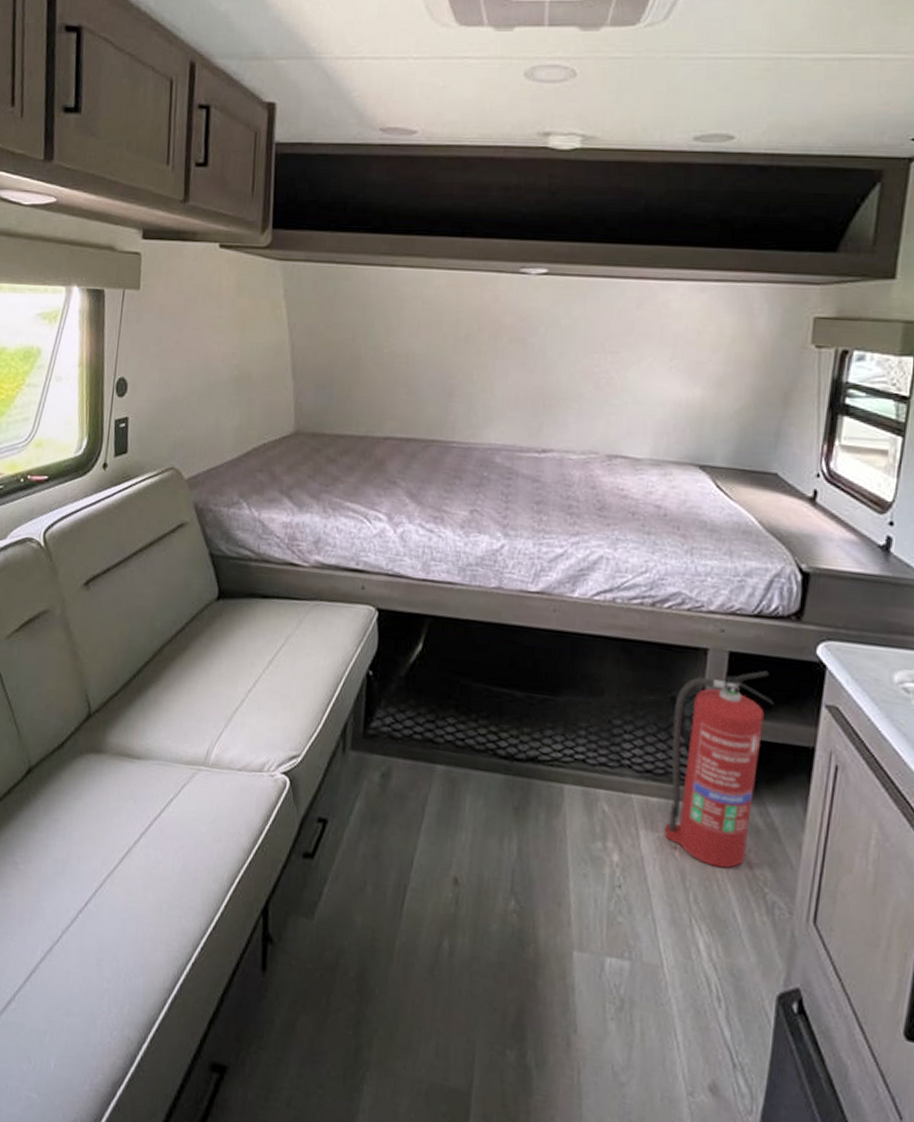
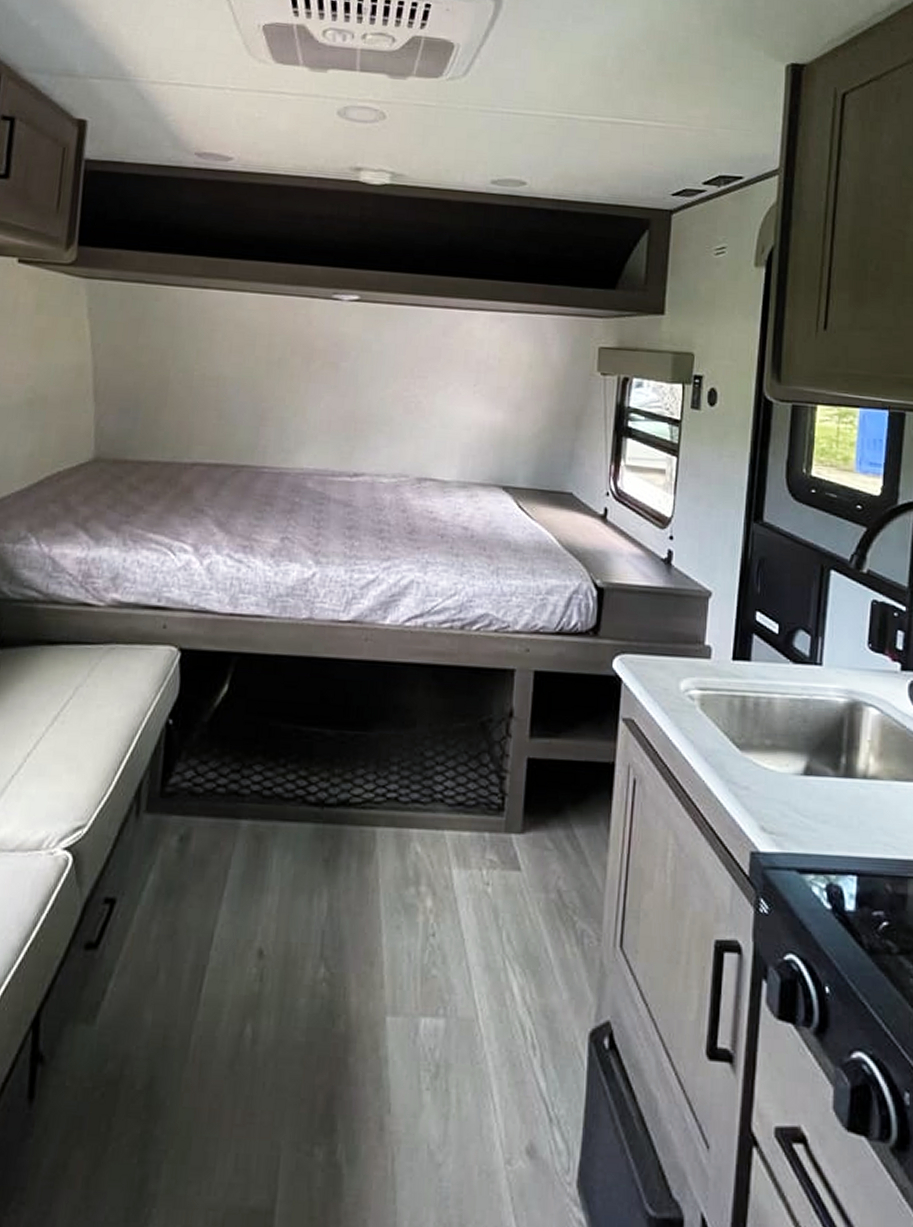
fire extinguisher: present [664,670,775,869] -> none [477,688,577,900]

